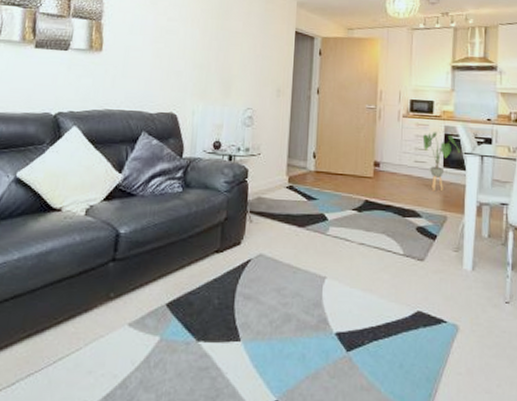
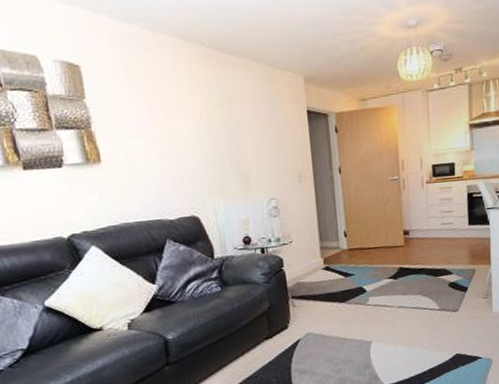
house plant: present [422,132,460,192] -> none [447,193,483,249]

